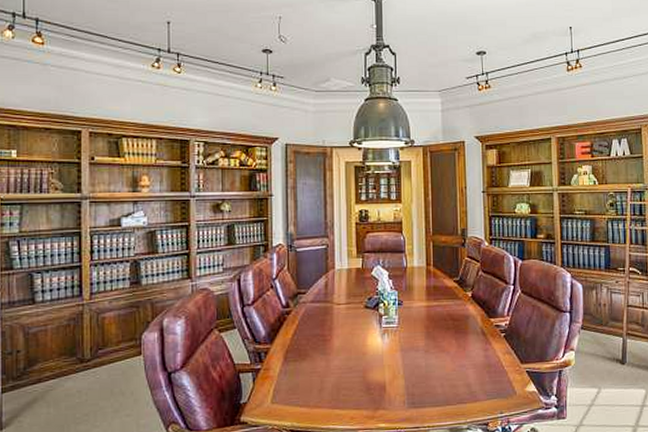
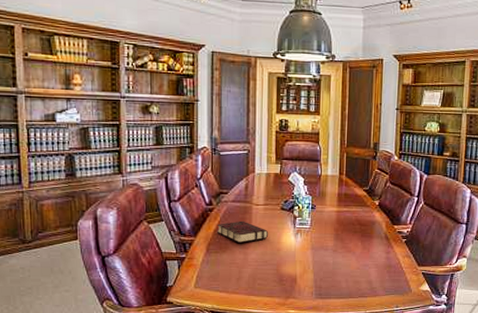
book: none [296,323,352,348] -> present [217,220,268,243]

